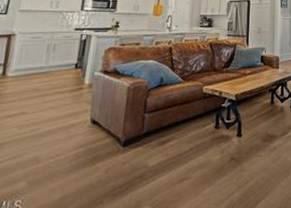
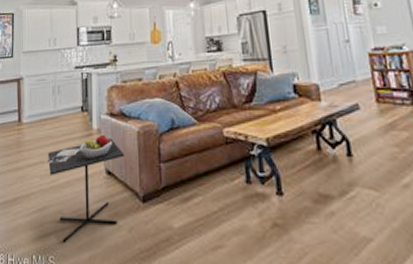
kitchen table: none [27,88,113,187] -> present [46,134,125,242]

